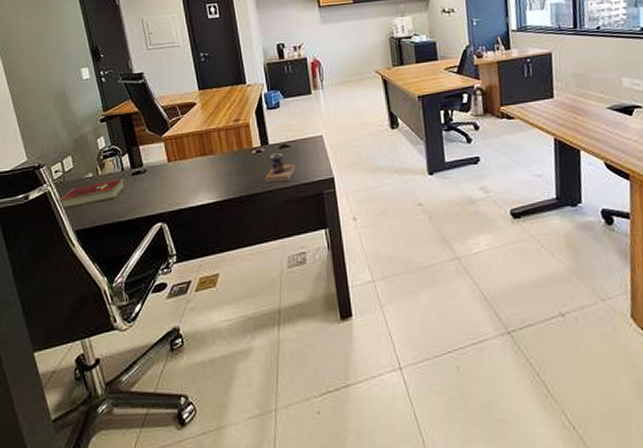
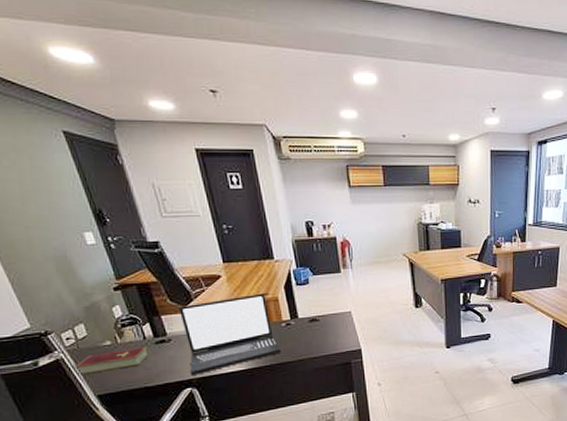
laptop: none [155,119,251,210] -> present [178,293,281,376]
mug: present [265,153,296,182] -> none [295,326,325,352]

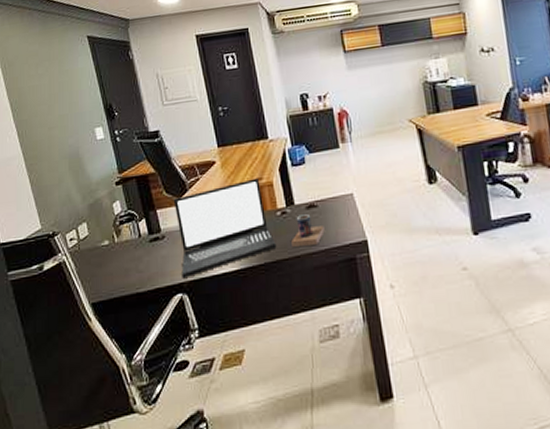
hardcover book: present [73,347,150,375] -> none [73,246,144,280]
mug: none [295,326,325,352] -> present [291,214,325,247]

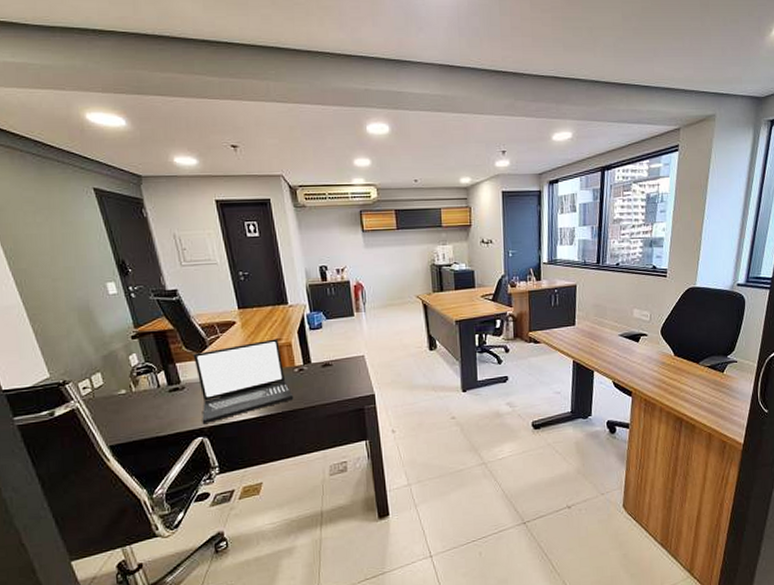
mug: present [291,214,325,247] -> none [307,371,338,398]

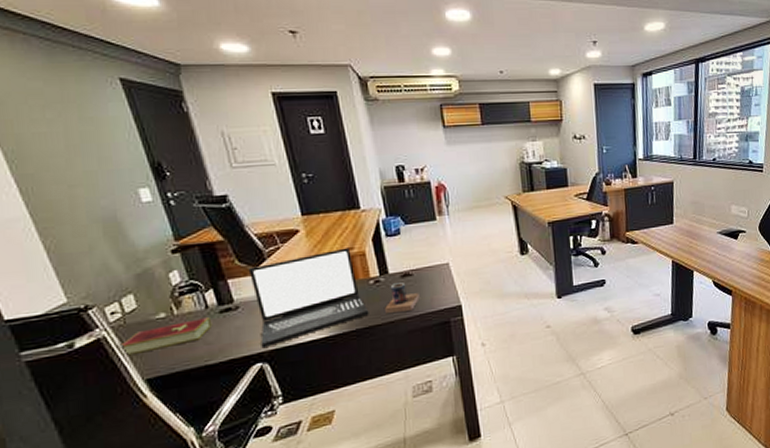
hardcover book: none [88,395,163,425] -> present [118,318,213,356]
mug: none [307,371,338,398] -> present [385,282,420,313]

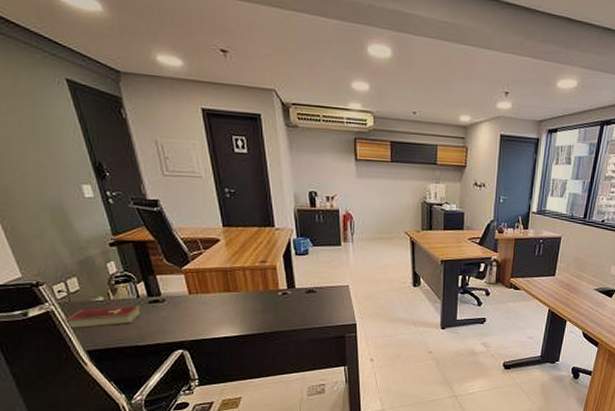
laptop: present [248,248,369,349] -> none [174,260,276,338]
mug: present [385,282,420,313] -> none [290,297,320,322]

